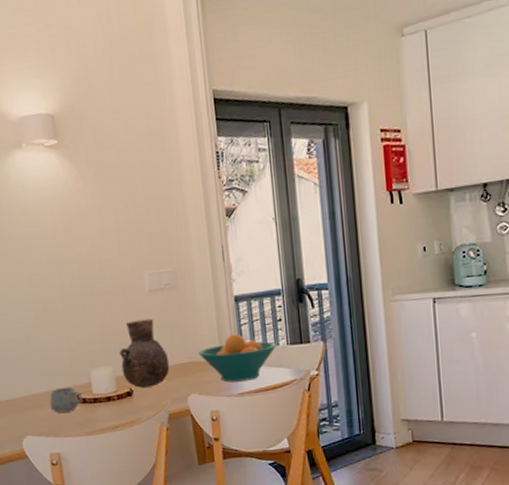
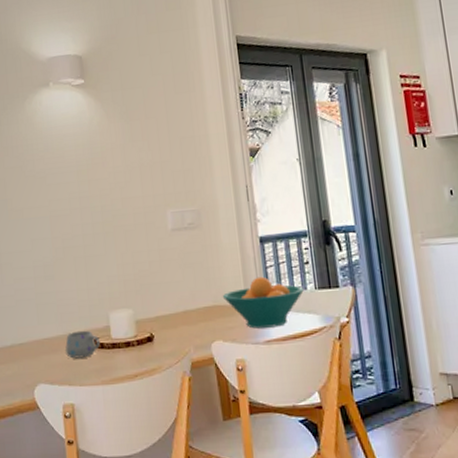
vase: present [119,318,170,388] -> none [140,258,193,333]

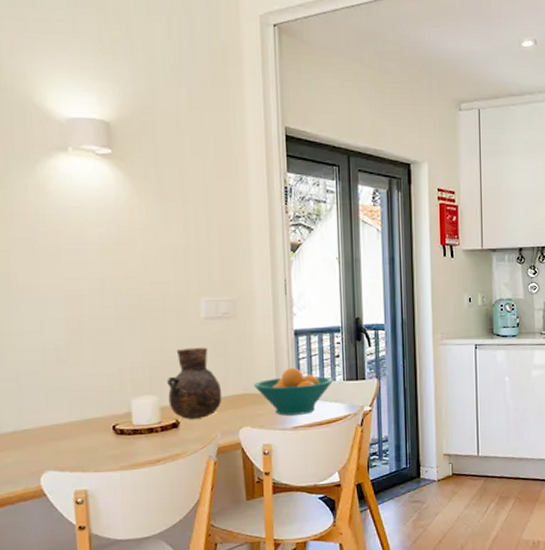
mug: present [65,330,101,359] -> none [79,416,120,445]
vase: none [140,258,193,333] -> present [167,347,222,419]

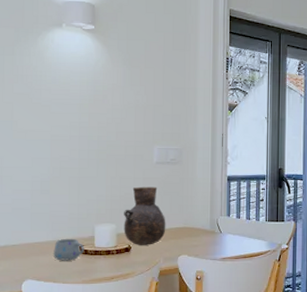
mug: none [79,416,120,445] -> present [53,238,85,261]
fruit bowl: present [253,367,333,416] -> none [191,207,257,248]

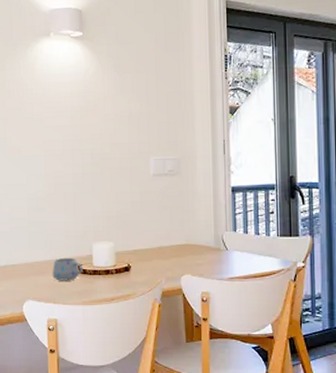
vase: present [124,186,166,245] -> none [121,200,167,264]

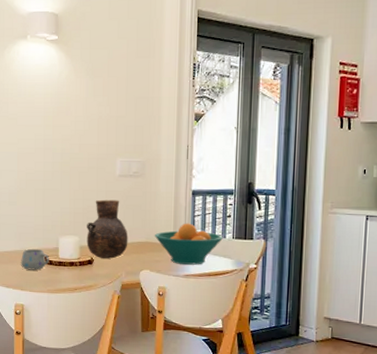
vase: none [121,200,167,264] -> present [86,199,128,259]
fruit bowl: none [194,222,267,267] -> present [154,223,223,265]

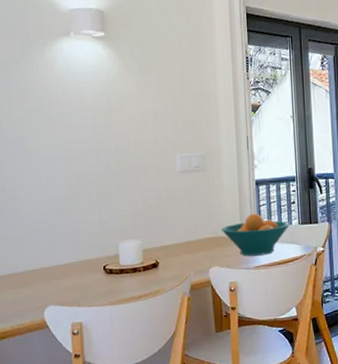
mug: present [21,248,50,270] -> none [76,258,110,283]
vase: present [86,199,128,259] -> none [149,196,195,260]

